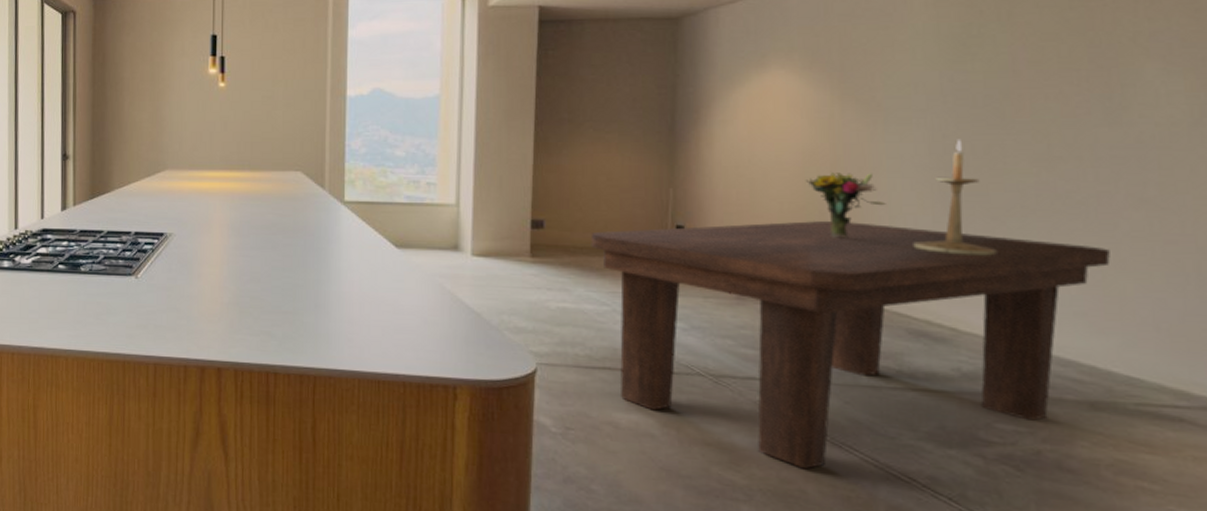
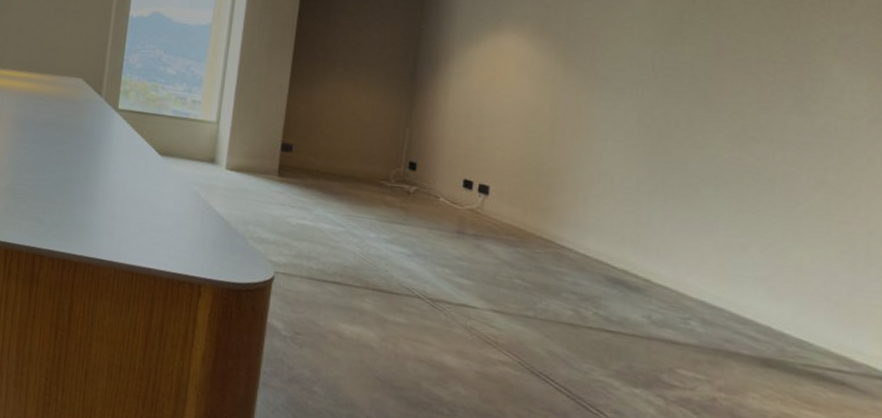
dining table: present [590,220,1111,470] -> none [332,160,791,393]
bouquet: present [805,172,886,238] -> none [526,129,597,189]
candlestick: present [913,140,997,256] -> none [617,112,691,219]

